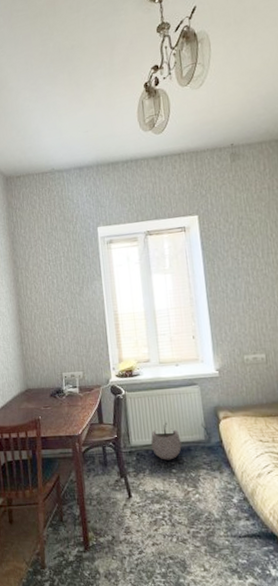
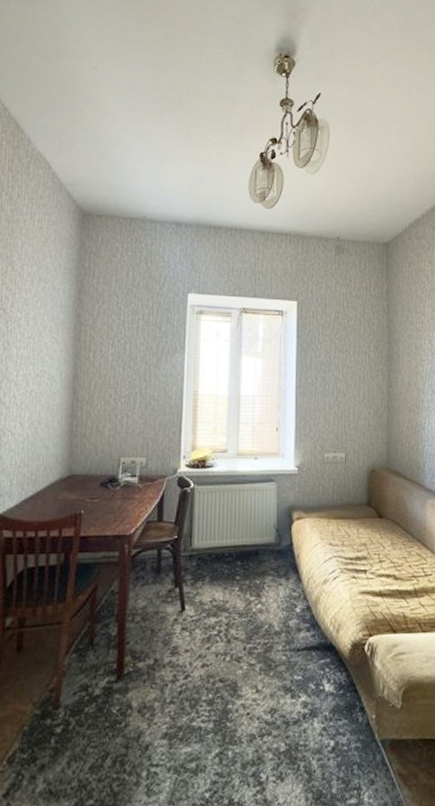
plant pot: present [151,422,182,460] -> none [216,522,250,566]

